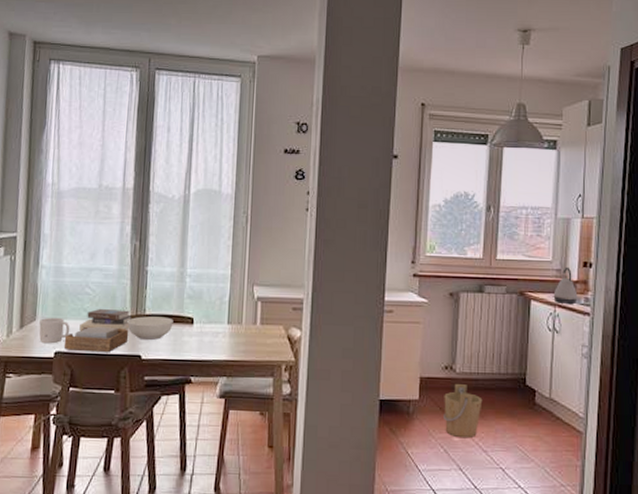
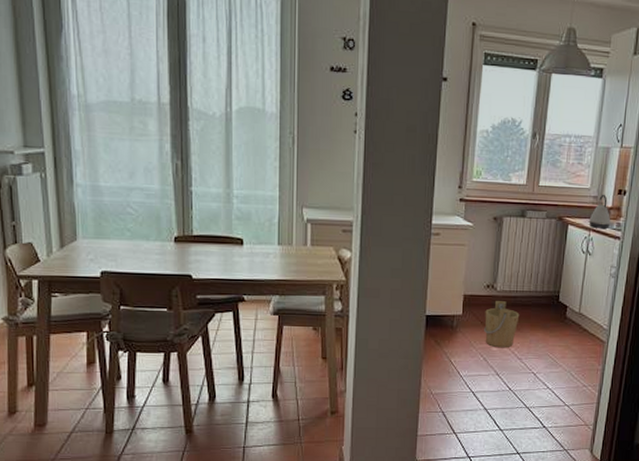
mug: present [39,317,70,344] -> none [81,237,115,264]
napkin holder: present [63,326,129,353] -> none [109,246,177,273]
books: present [79,308,132,331] -> none [125,228,179,252]
bowl: present [127,316,174,341] -> none [175,237,223,261]

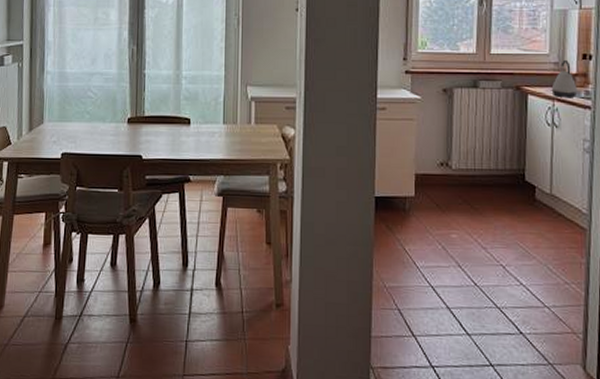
bucket: present [484,301,520,348] -> none [440,181,480,235]

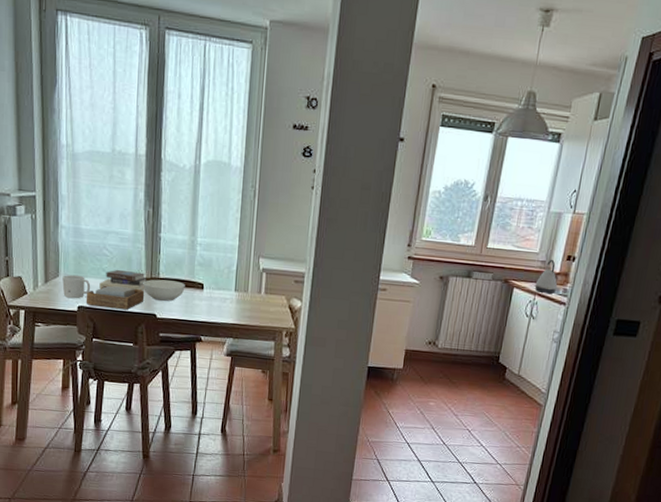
mug: none [46,120,75,146] -> present [62,274,91,299]
napkin holder: none [69,128,130,153] -> present [86,285,145,310]
books: none [83,111,132,133] -> present [99,269,147,291]
bowl: none [128,118,171,141] -> present [143,279,185,302]

